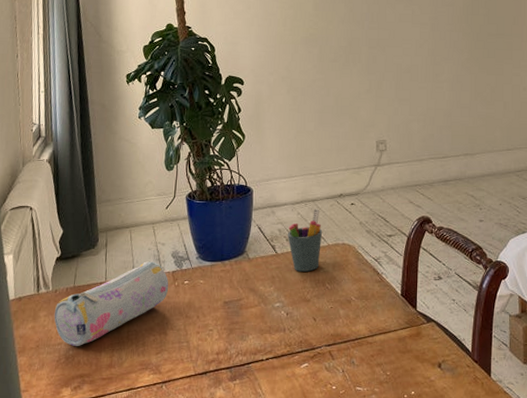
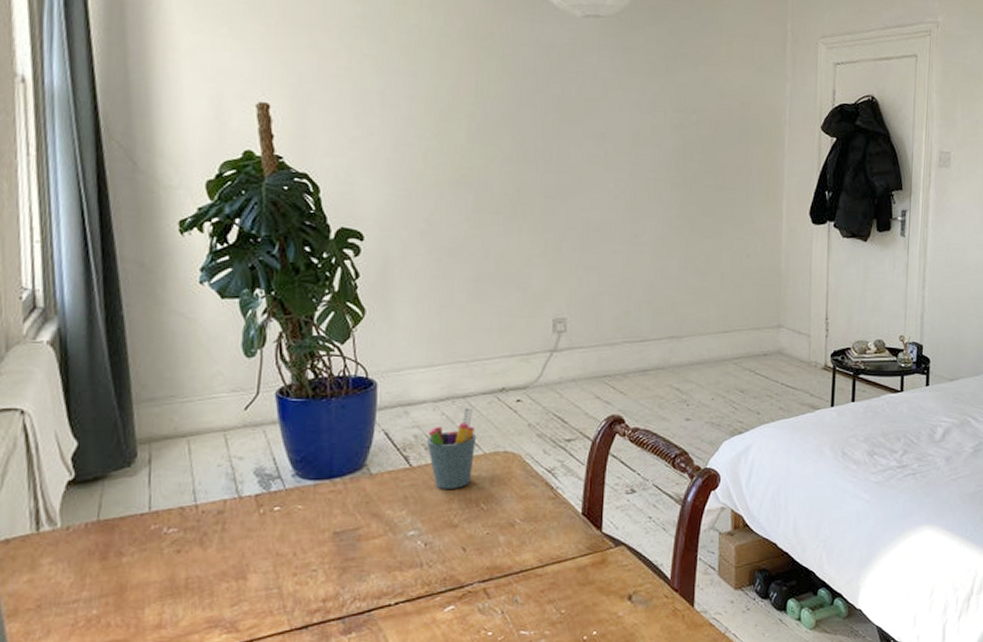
pencil case: present [54,261,169,346] -> none [65,482,250,603]

